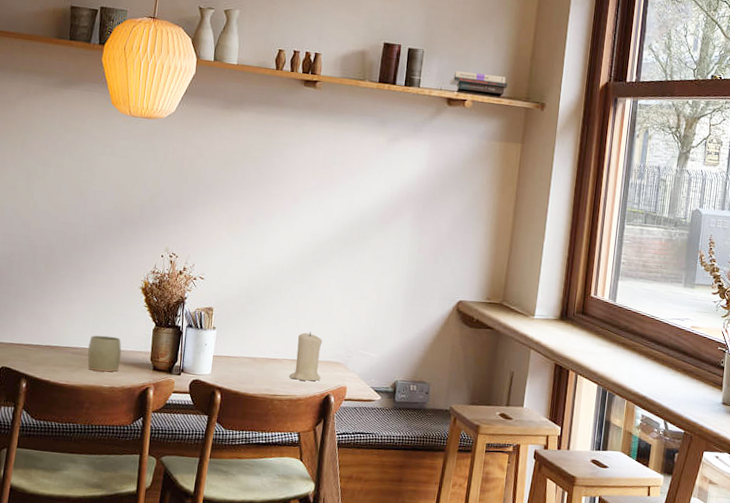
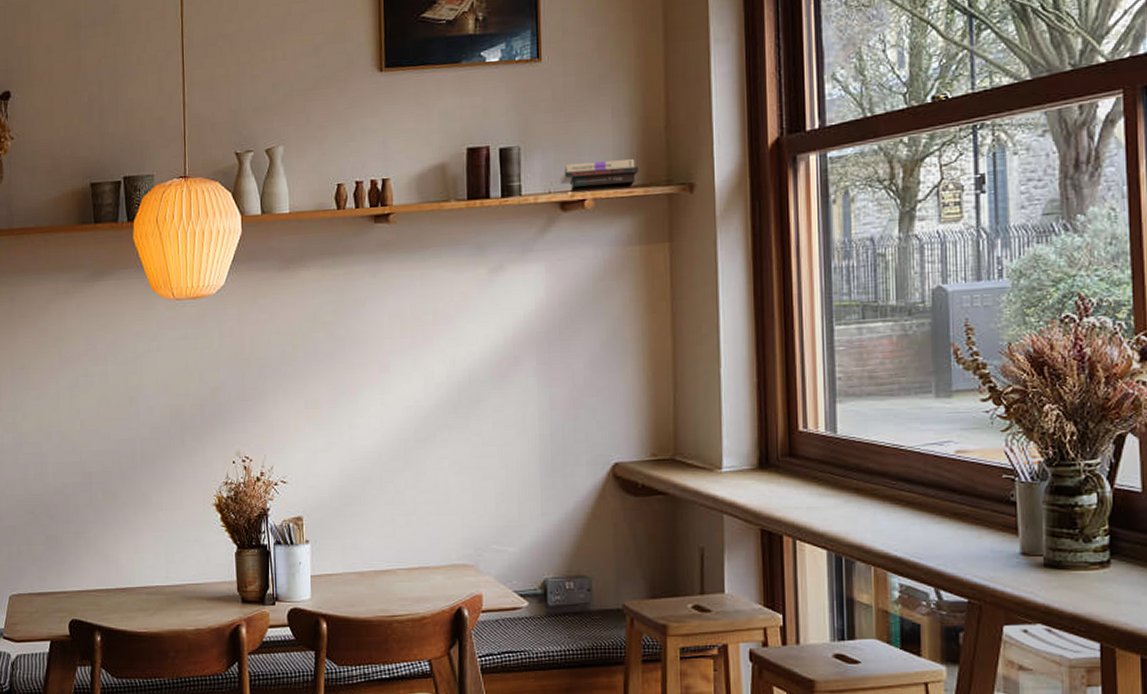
mug: present [87,335,122,372] -> none [164,568,203,612]
candle: present [289,331,322,382] -> none [407,529,448,593]

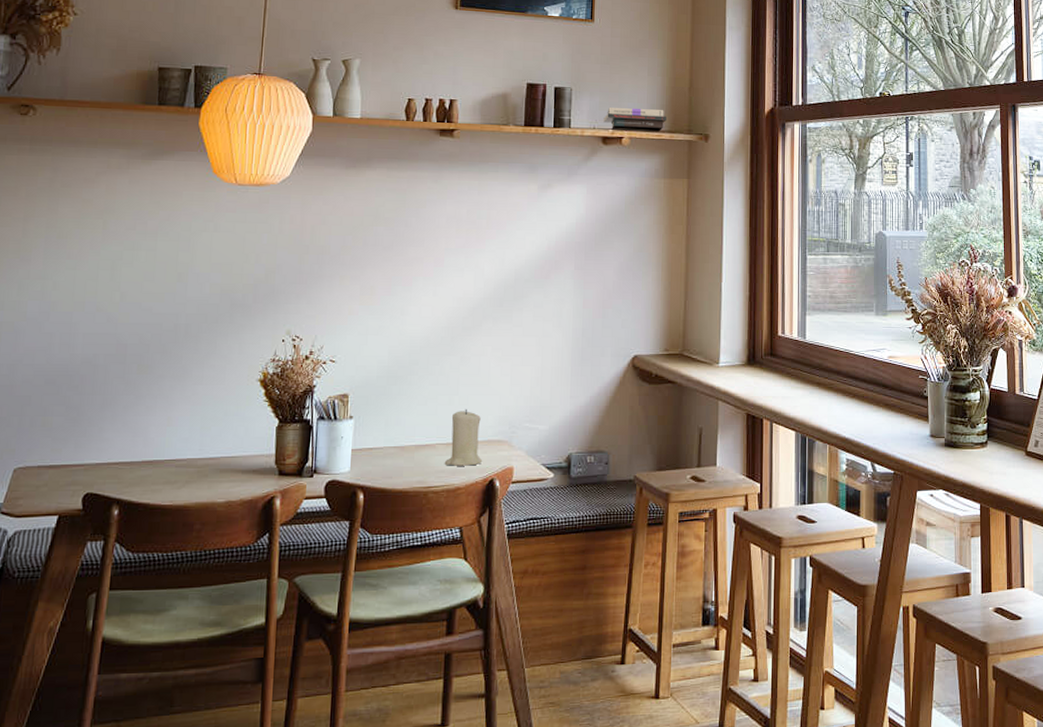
candle: none [407,529,448,593] -> present [444,408,483,466]

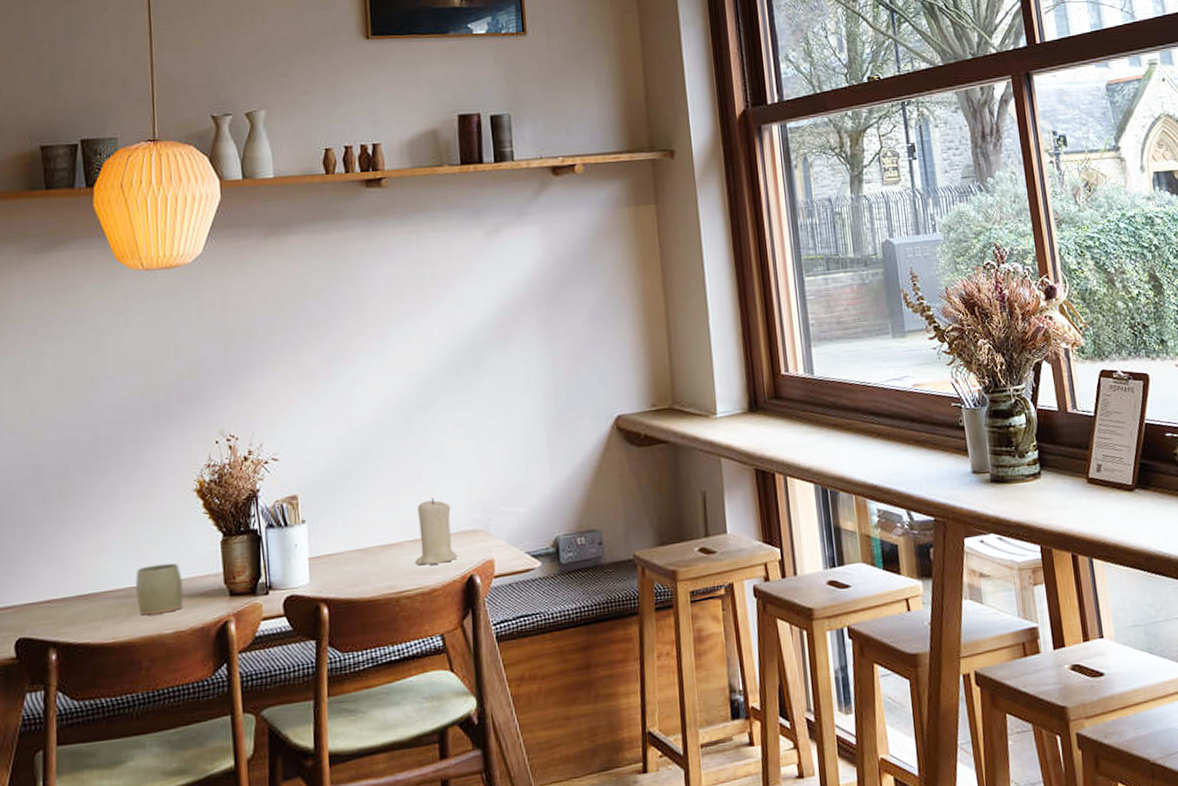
mug: none [196,441,239,484] -> present [135,563,183,616]
books: present [603,108,666,133] -> none [550,127,623,159]

